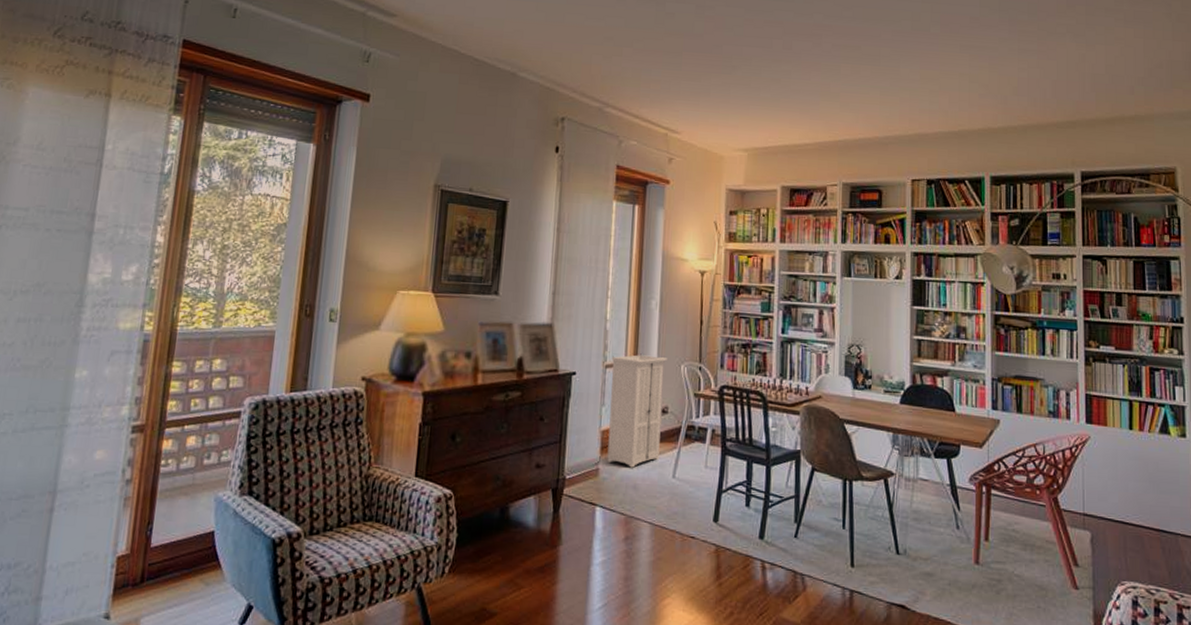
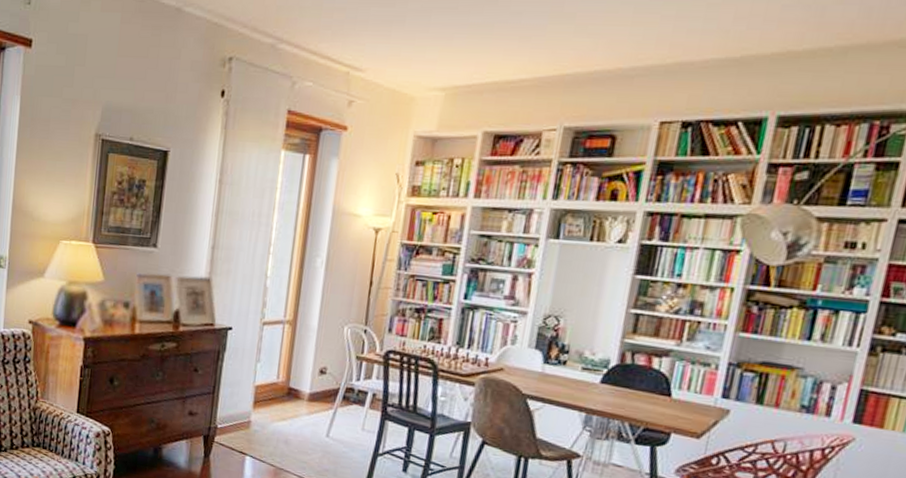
storage cabinet: present [607,353,667,468] -> none [259,312,330,424]

